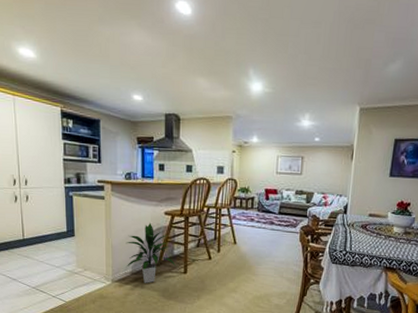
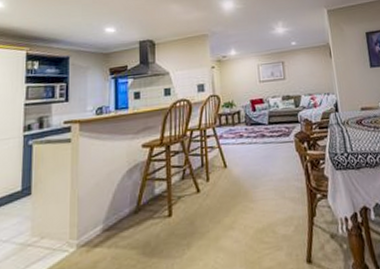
indoor plant: present [125,222,176,283] -> none [95,159,158,241]

